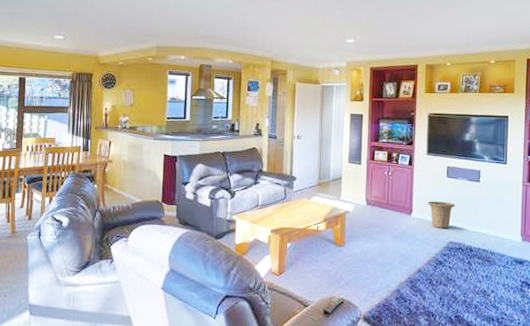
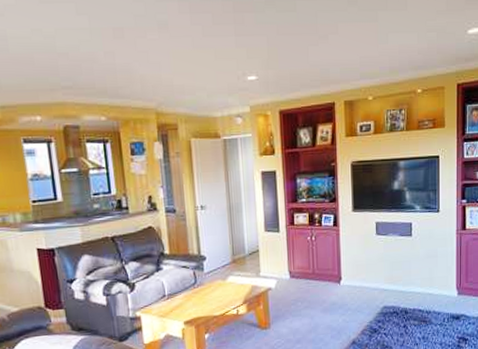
basket: present [427,201,455,229] -> none [357,262,387,294]

